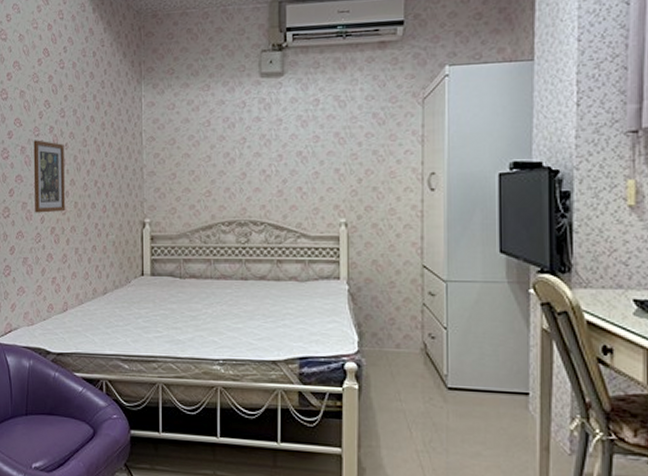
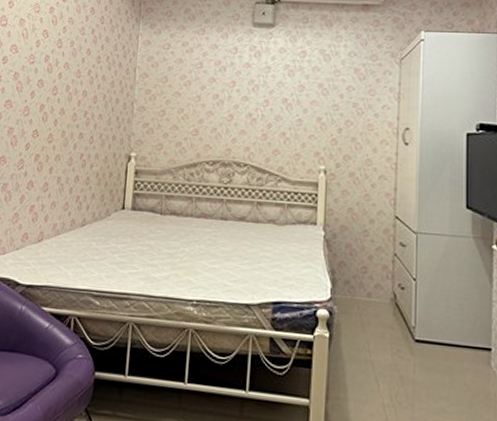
picture frame: present [33,140,66,213] -> none [21,67,58,140]

